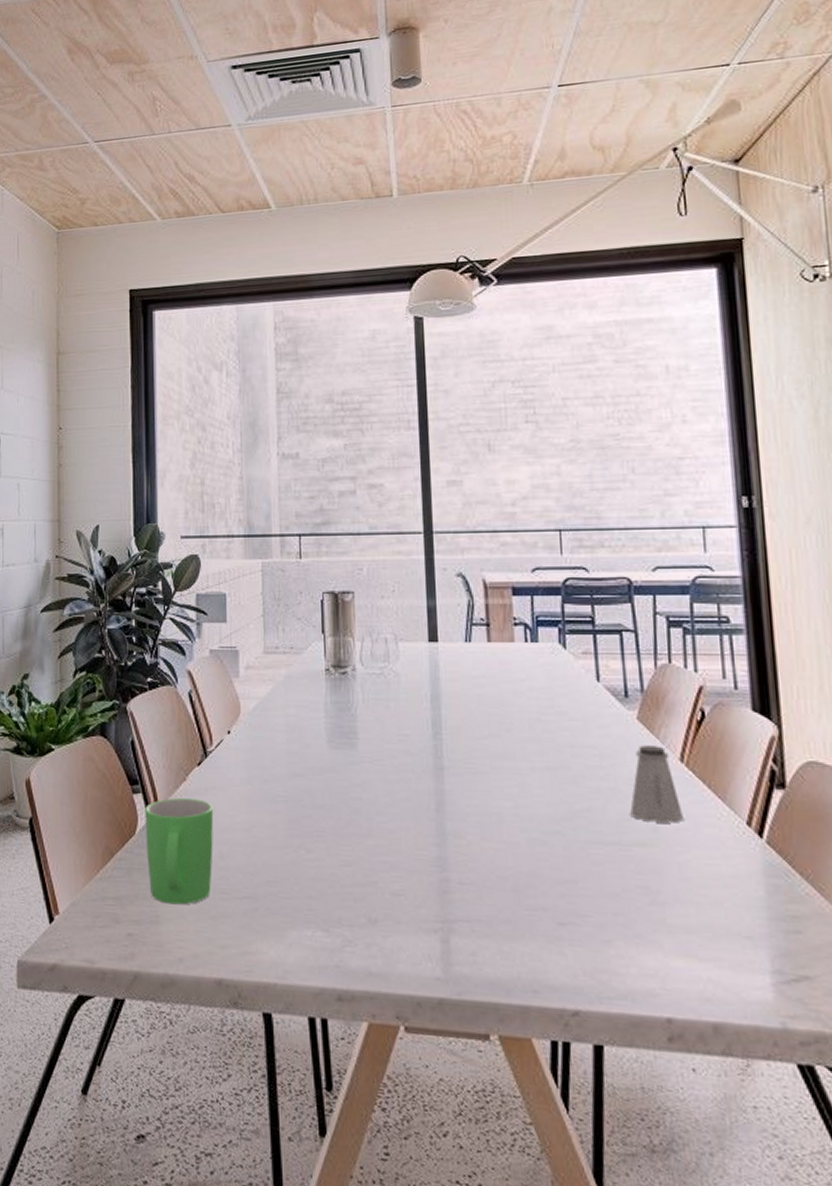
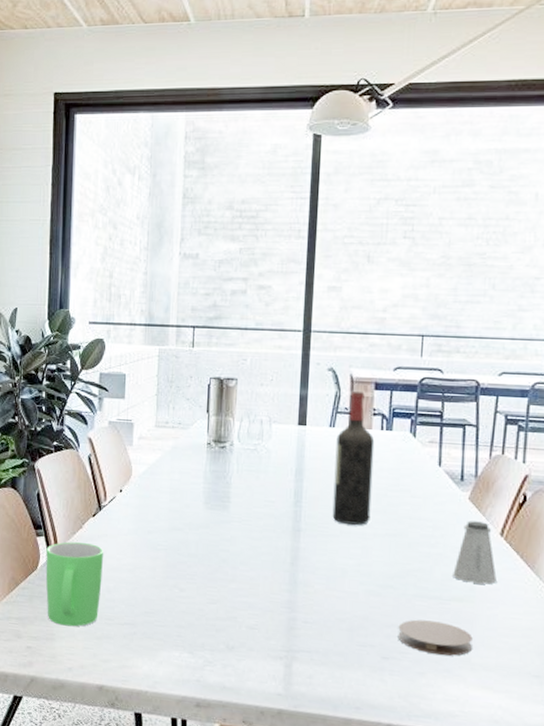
wine bottle: none [474,597,524,758] -> present [332,390,375,525]
coaster: none [573,872,665,917] -> present [398,619,473,656]

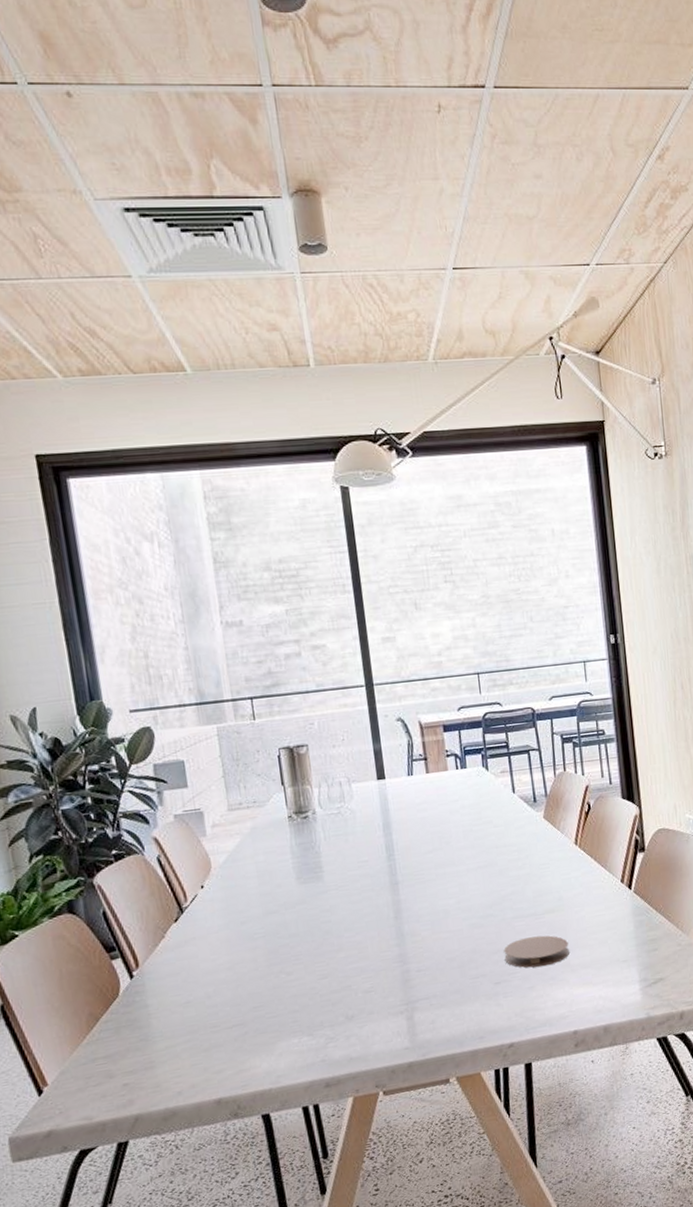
mug: present [45,541,103,627] -> none [126,951,202,1050]
wine bottle: present [332,390,375,525] -> none [416,735,462,867]
saltshaker: present [453,521,497,585] -> none [541,835,579,894]

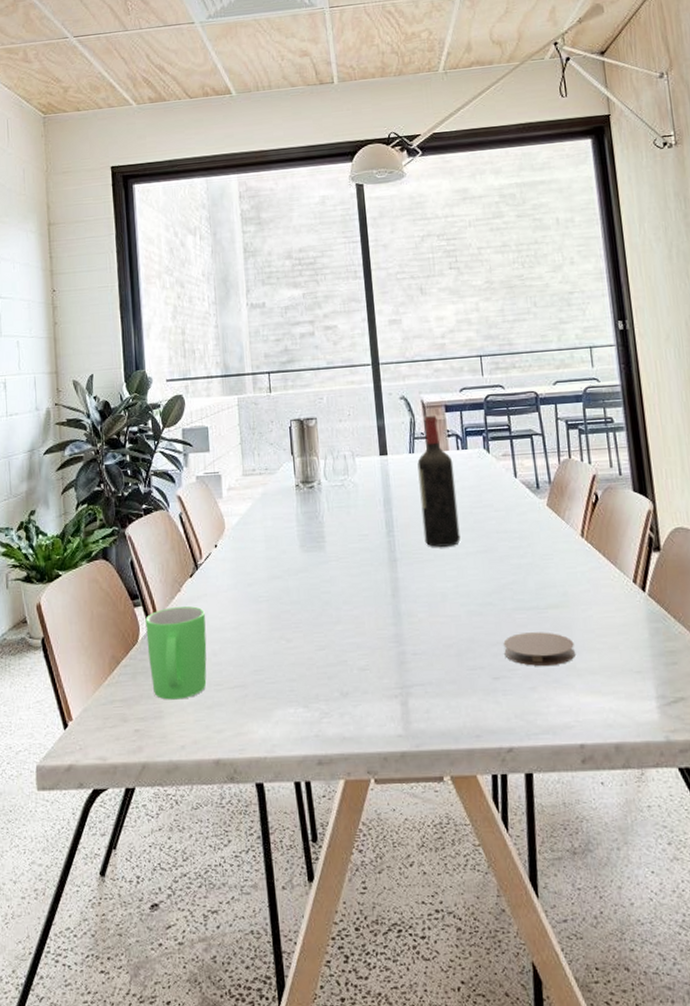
mug: none [126,951,202,1050] -> present [145,606,207,700]
wine bottle: none [416,735,462,867] -> present [417,414,461,547]

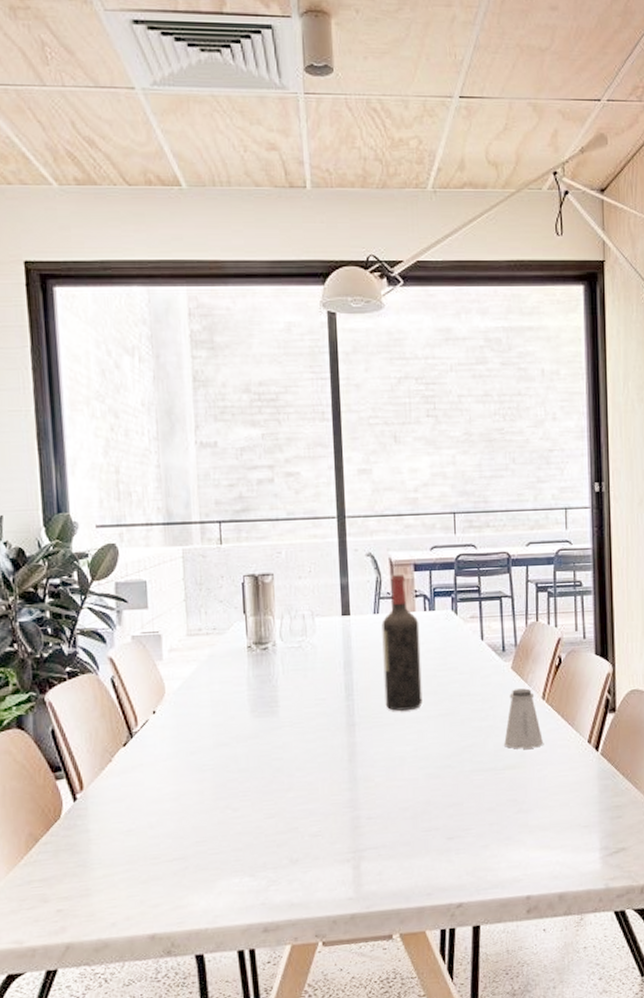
mug: present [145,606,207,700] -> none [70,777,143,877]
coaster: present [503,632,575,666] -> none [459,792,528,825]
saltshaker: none [545,526,585,588] -> present [504,688,543,749]

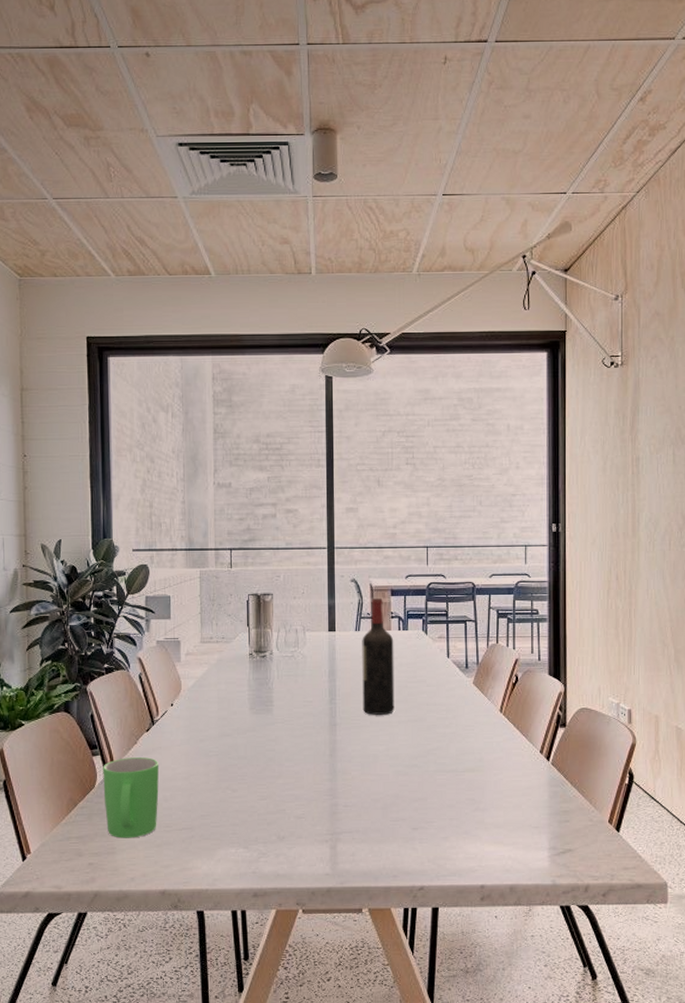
mug: none [70,777,143,877] -> present [103,757,159,838]
saltshaker: present [504,688,543,749] -> none [465,702,499,755]

